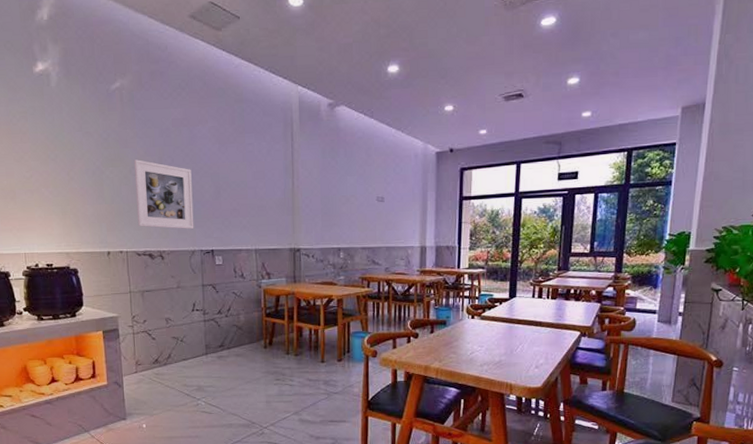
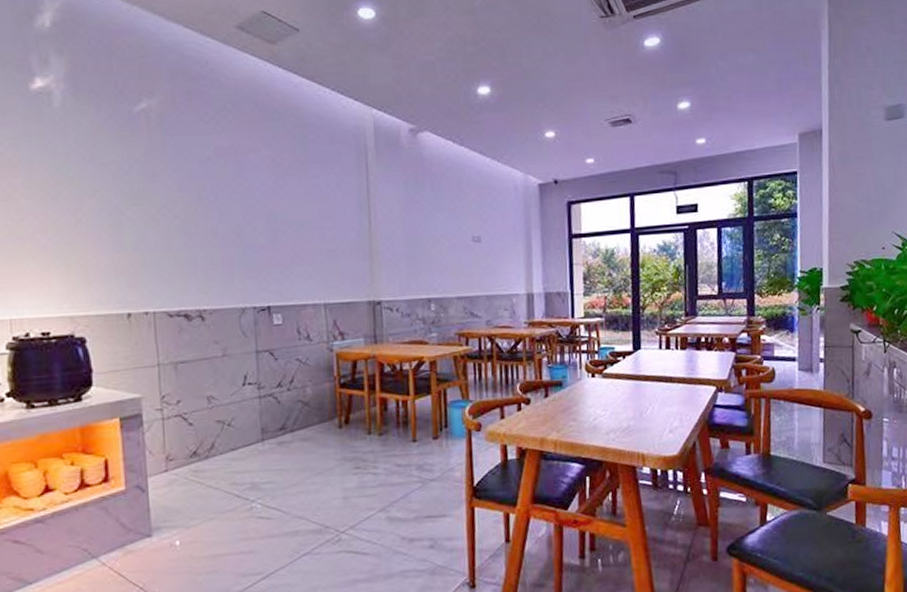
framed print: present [133,159,194,230] -> none [164,196,245,282]

